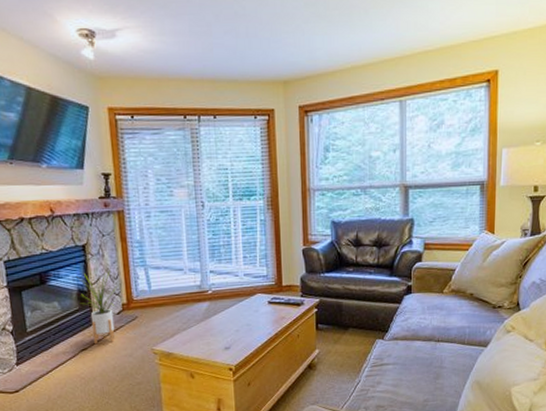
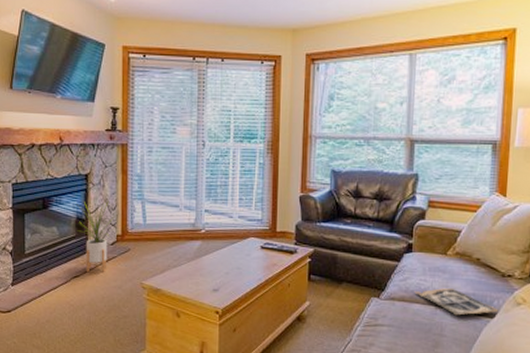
magazine: none [415,323,491,348] -> present [414,287,499,316]

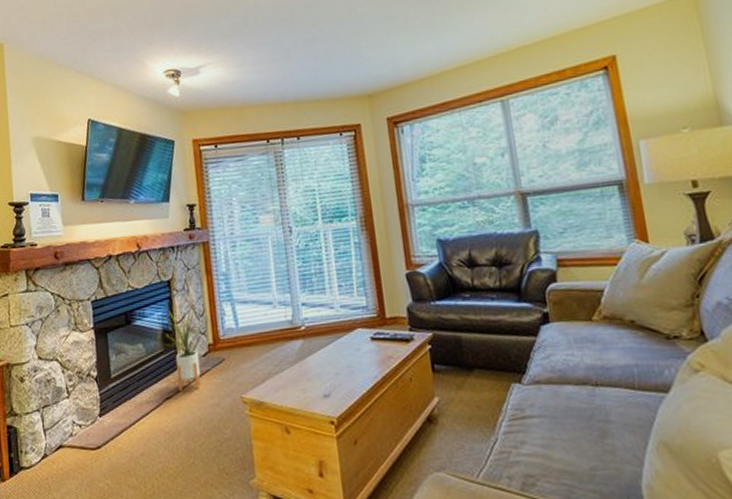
magazine: present [414,287,499,316] -> none [562,360,673,395]

